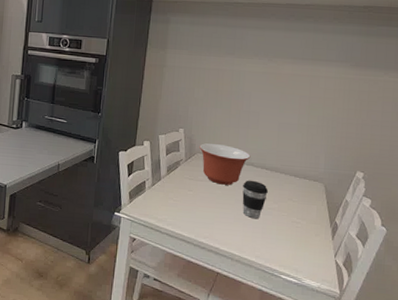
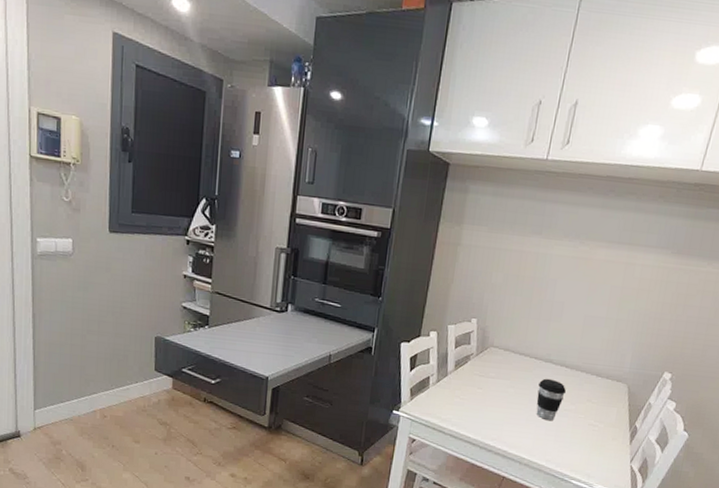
mixing bowl: present [199,143,251,185] -> none [493,336,550,384]

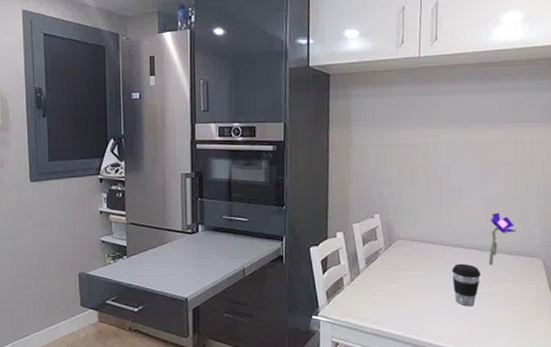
flower: none [576,333,609,384] -> present [489,212,516,265]

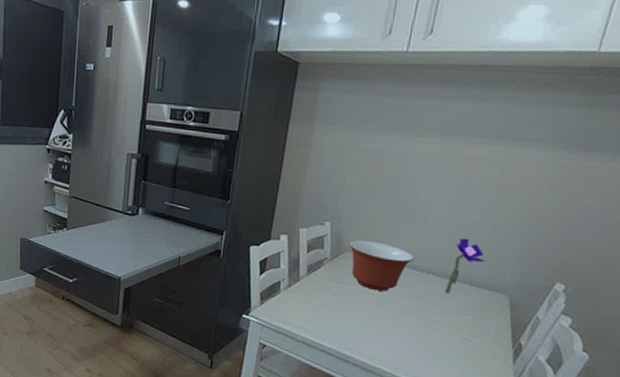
mixing bowl: none [399,227,457,272] -> present [349,240,415,291]
coffee cup: present [452,263,481,307] -> none [399,286,434,333]

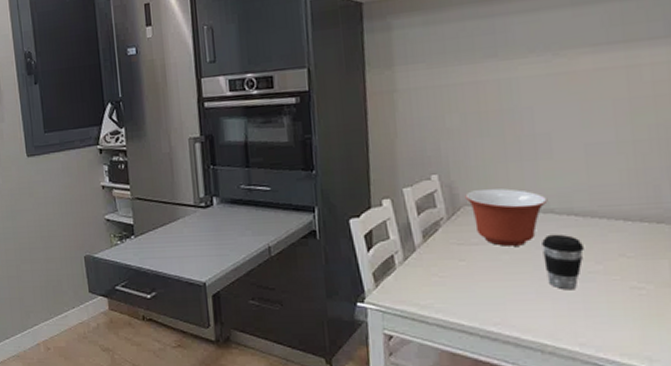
coffee cup: none [399,286,434,333] -> present [542,234,584,290]
flower: present [446,238,485,294] -> none [594,165,635,236]

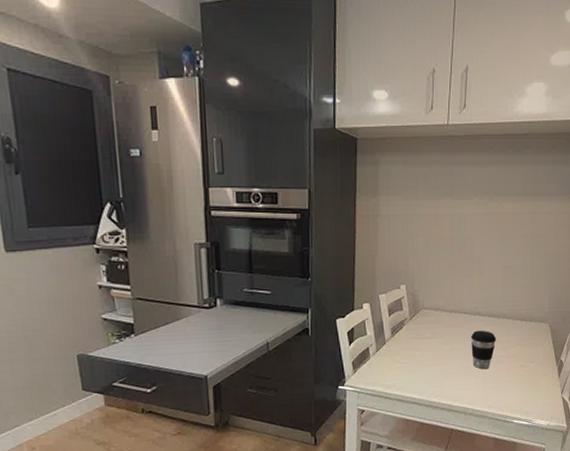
mixing bowl: present [465,188,548,246] -> none [423,297,477,339]

